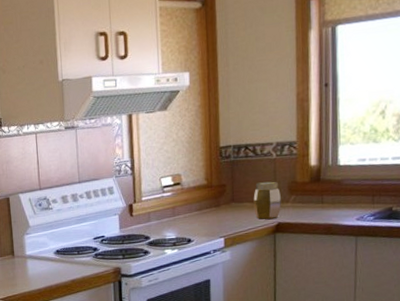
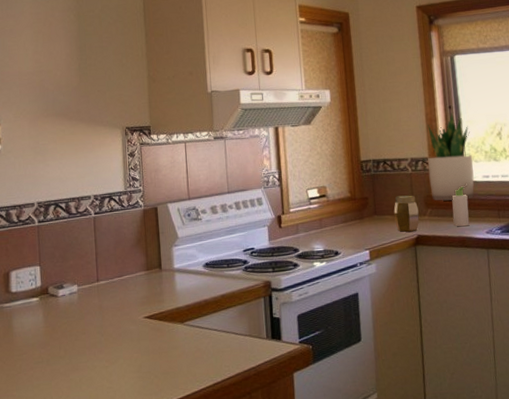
planter: none [295,91,348,187] -> present [427,112,475,201]
bottle: none [319,168,340,214] -> present [451,183,470,227]

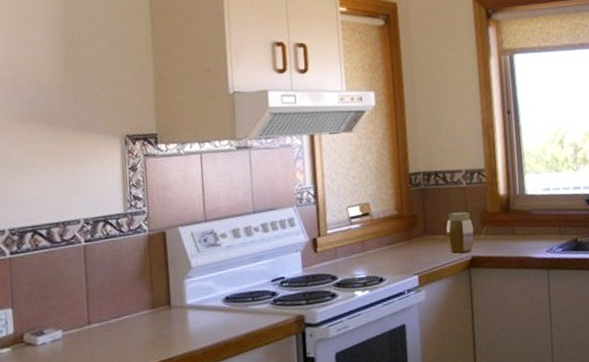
planter: present [427,112,475,201] -> none [483,118,534,218]
bottle: present [451,183,470,227] -> none [509,197,529,246]

